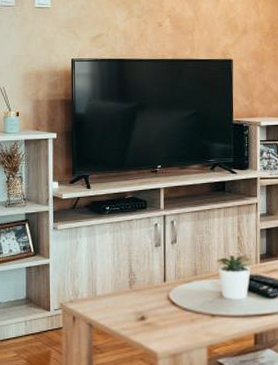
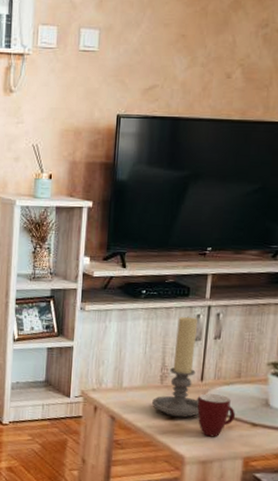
candle holder: none [124,226,165,317] -> present [152,316,200,418]
mug: none [164,292,196,332] -> present [197,393,235,437]

